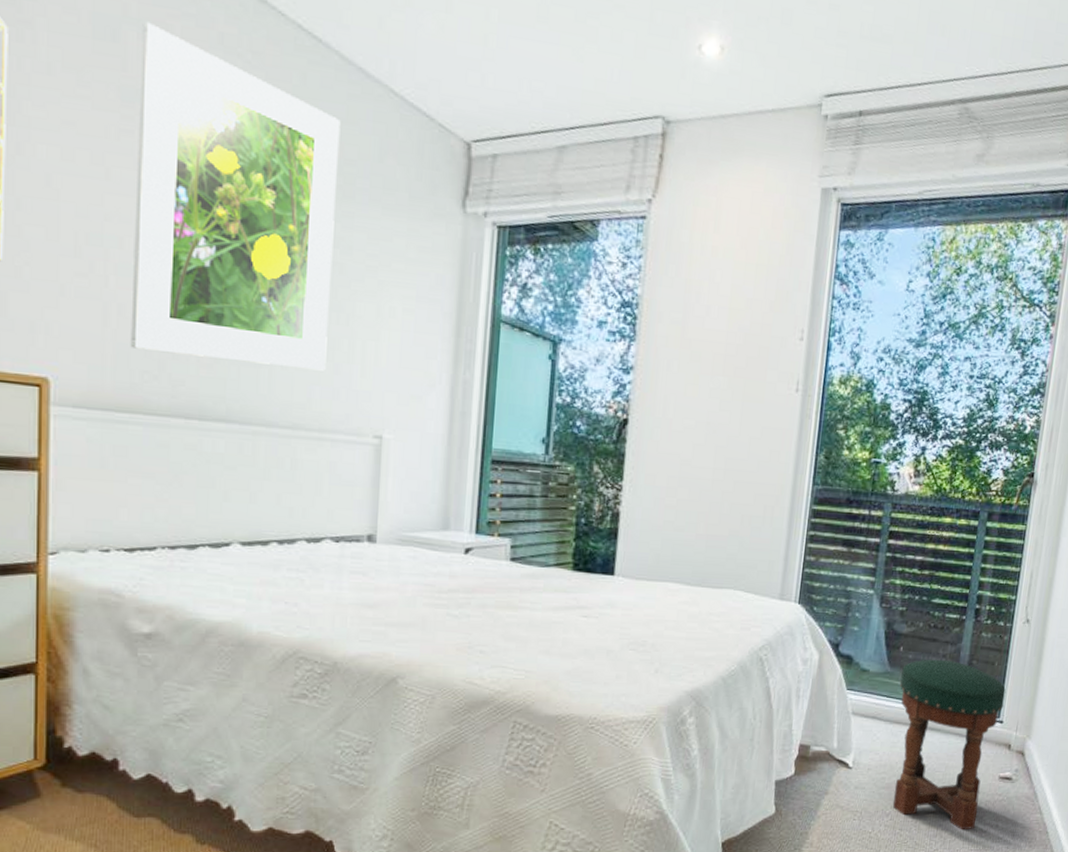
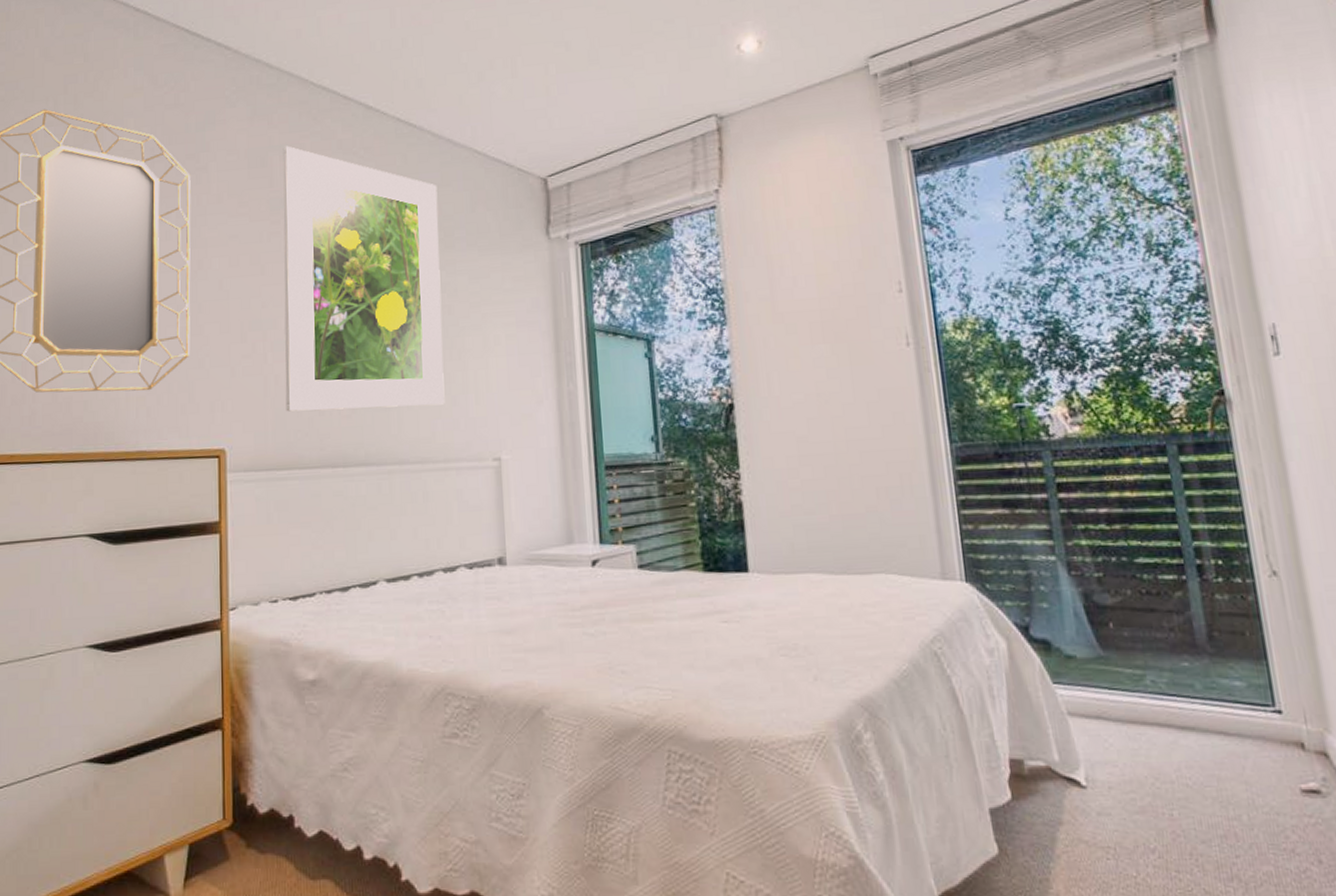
stool: present [893,659,1006,830] -> none [1119,634,1288,871]

